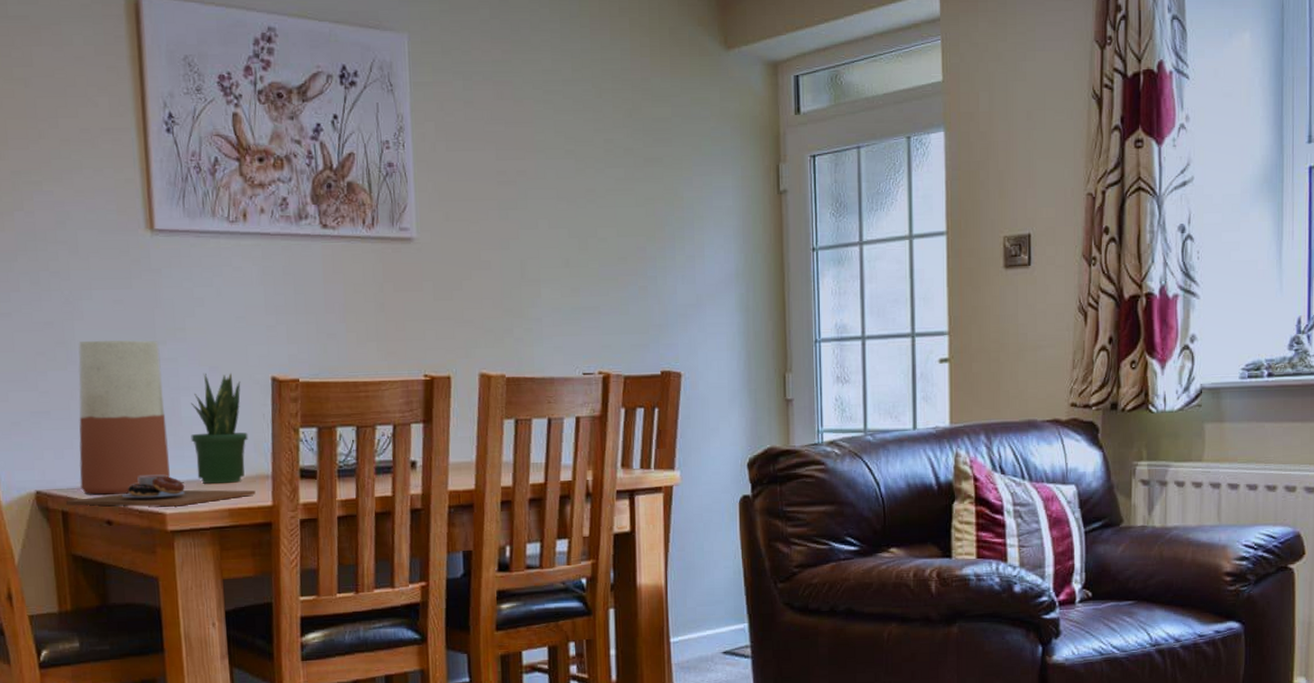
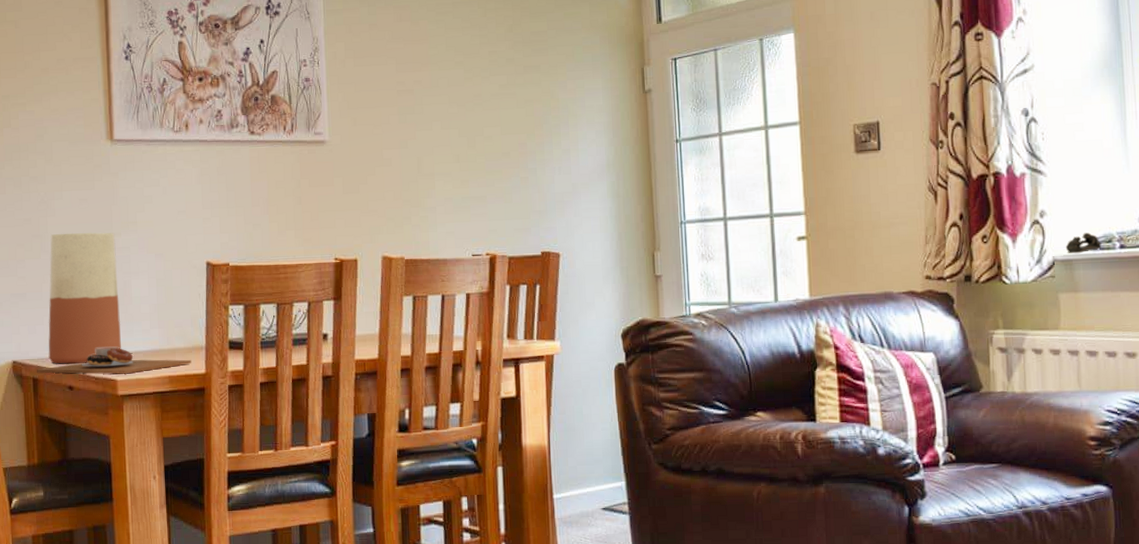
planter: present [191,373,248,484] -> none [139,259,186,354]
animal figurine: none [1214,359,1250,382] -> present [1065,232,1102,254]

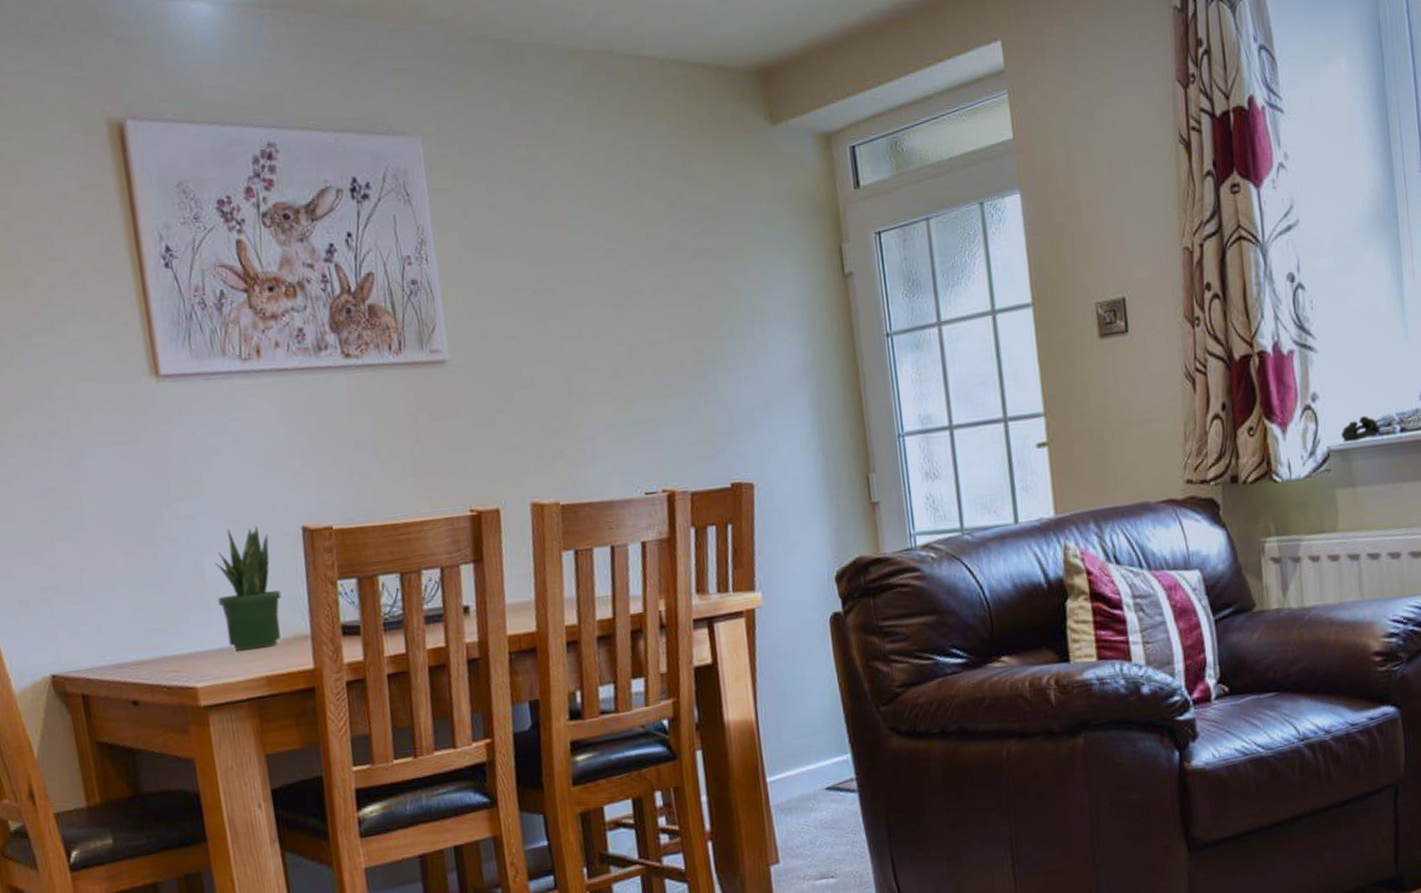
place setting: present [37,346,192,375] -> none [86,645,295,688]
vase: present [48,232,121,364] -> none [85,497,198,674]
planter: none [139,259,186,354] -> present [215,526,282,651]

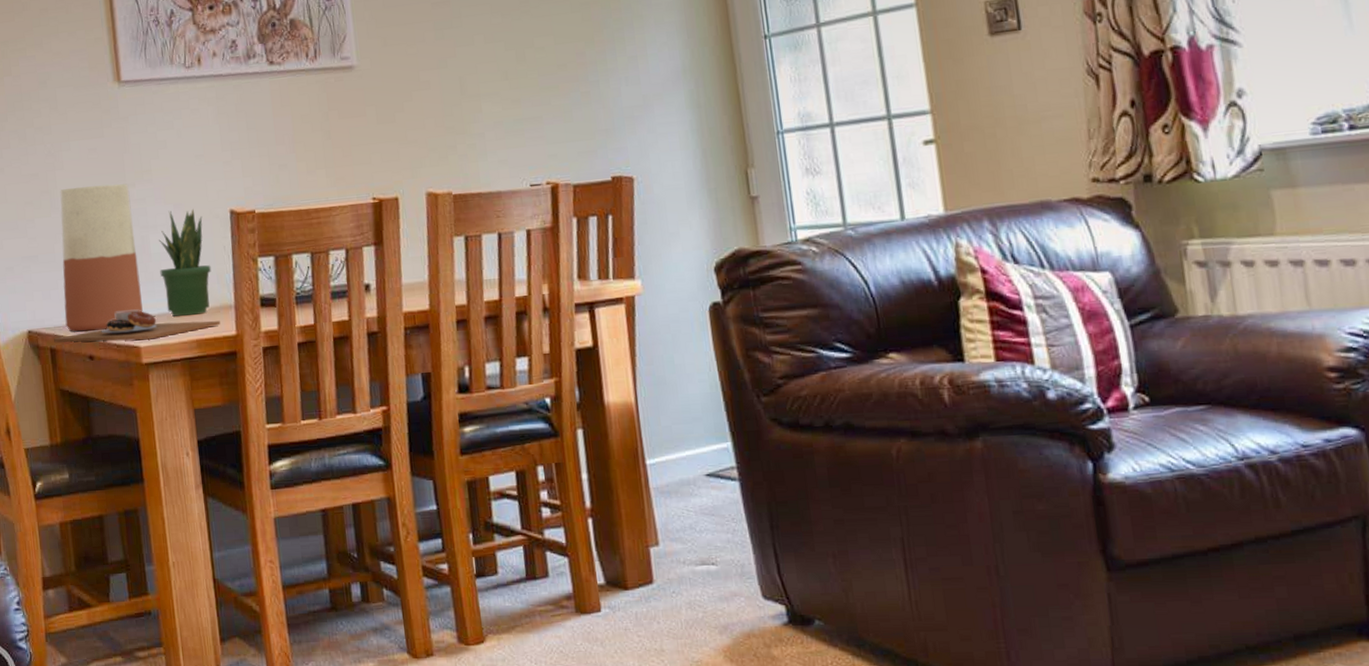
vase: none [85,497,198,674] -> present [60,184,143,332]
place setting: none [86,645,295,688] -> present [54,309,221,343]
animal figurine: present [1341,416,1381,443] -> none [1274,112,1324,141]

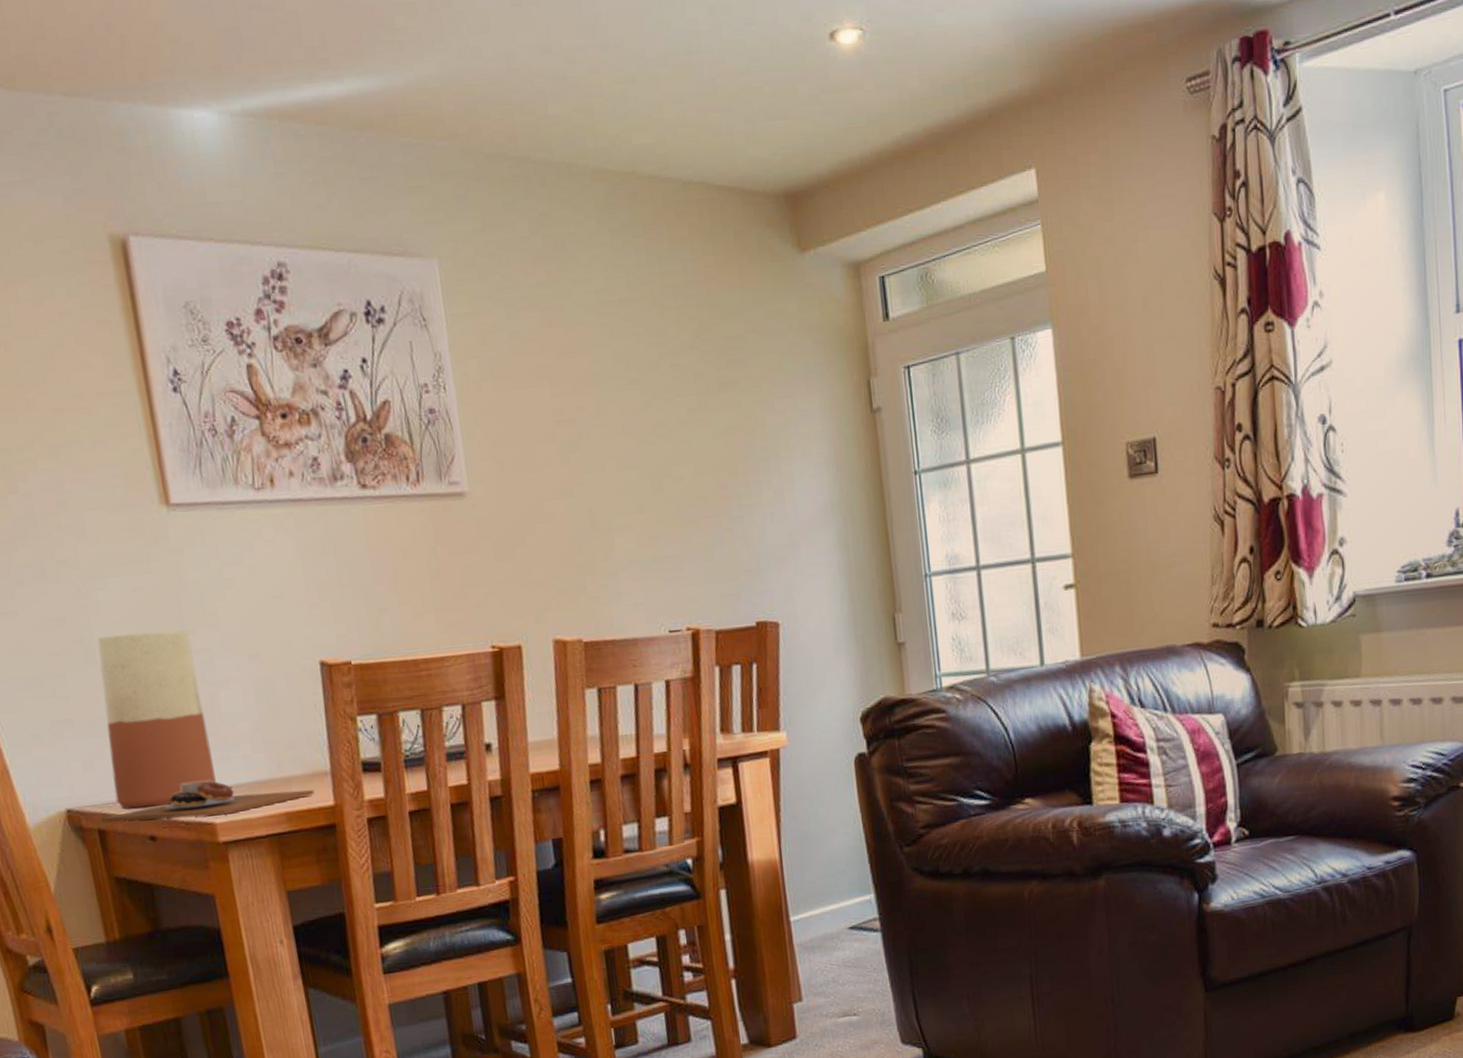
planter: present [159,209,212,316] -> none [232,660,300,787]

